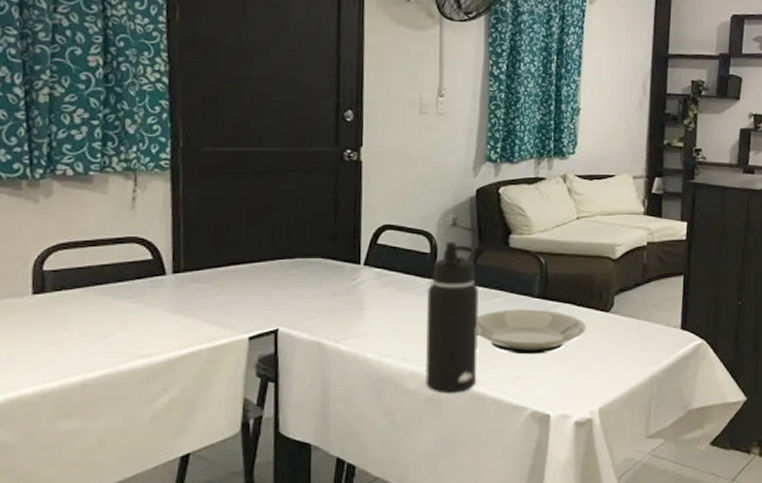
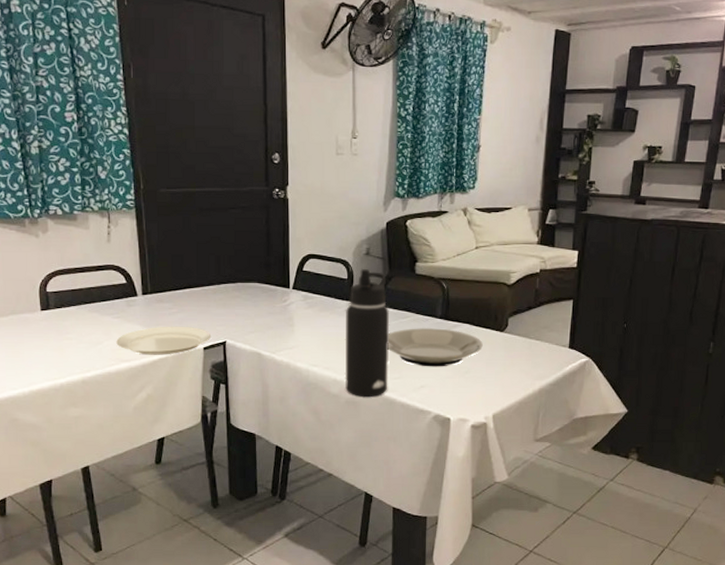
plate: none [133,311,260,348] -> present [116,326,212,355]

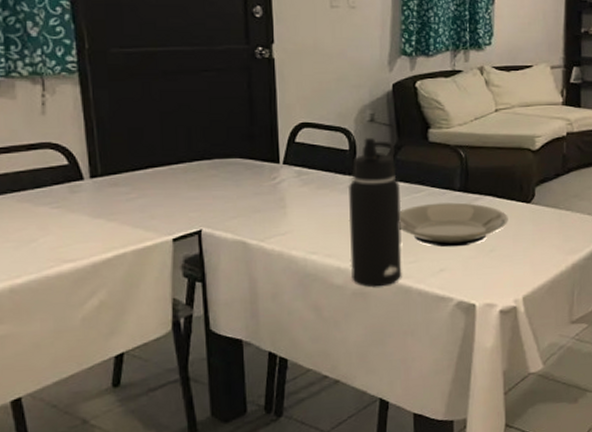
plate: present [116,326,212,355] -> none [56,214,183,252]

